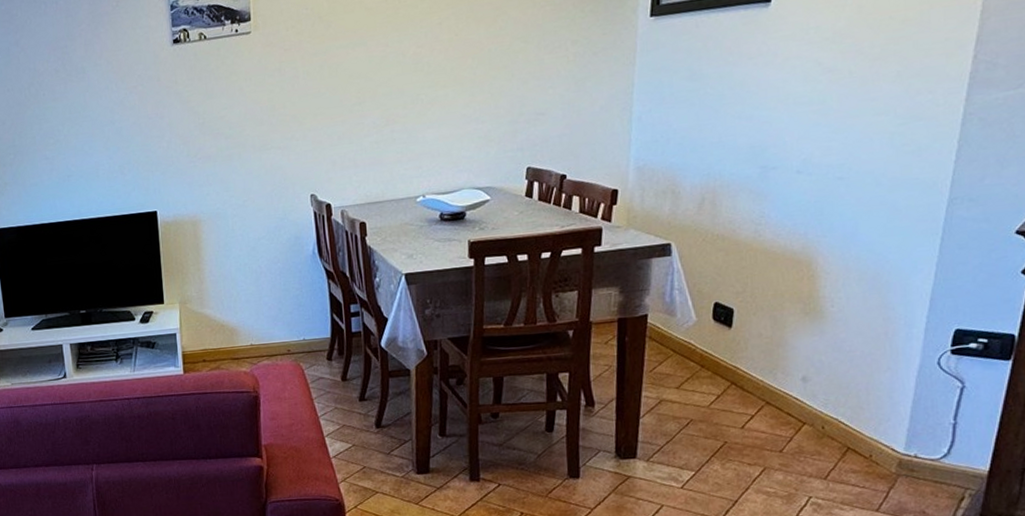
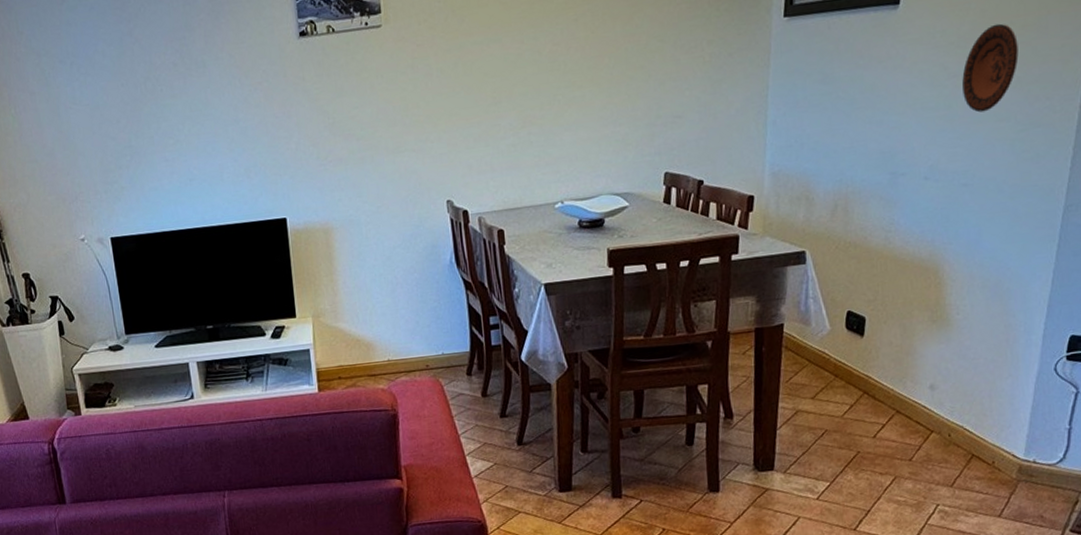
decorative plate: none [837,18,899,107] -> present [962,23,1019,113]

